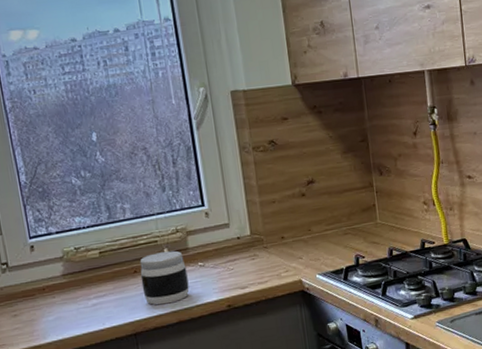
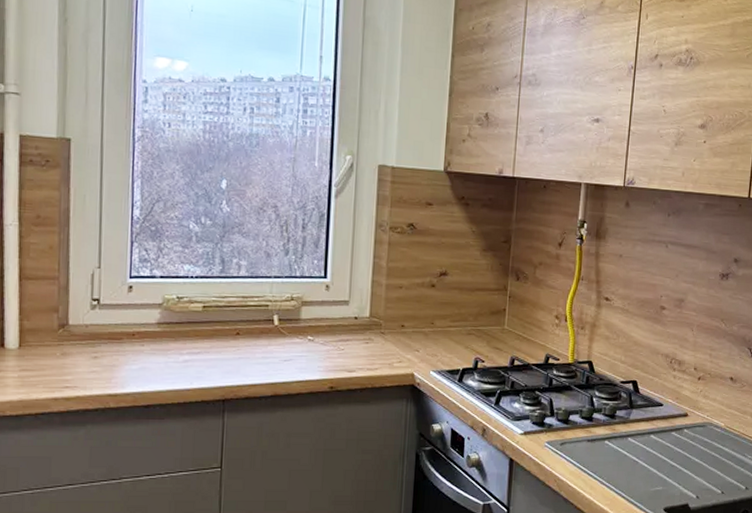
jar: present [139,250,190,305] -> none [241,318,294,374]

